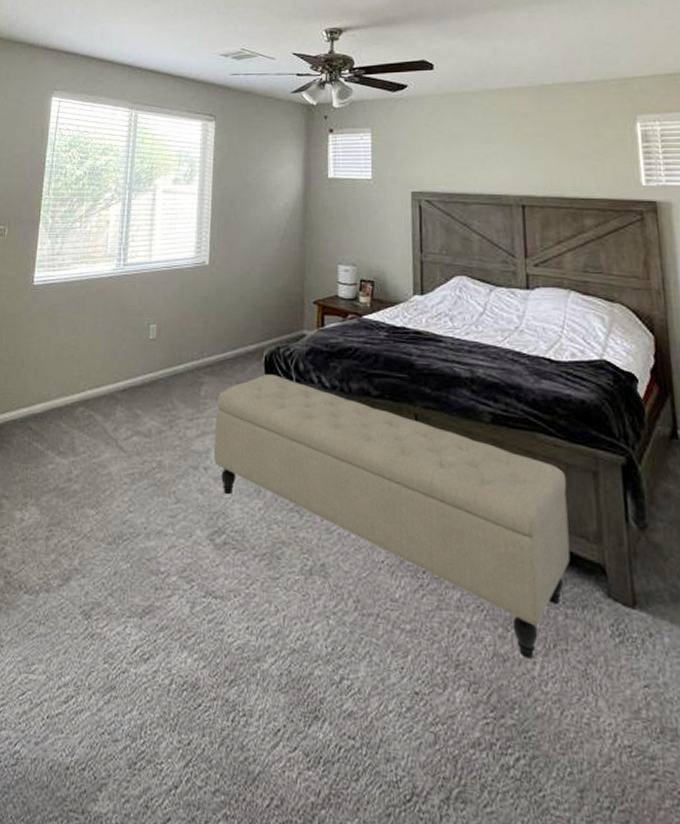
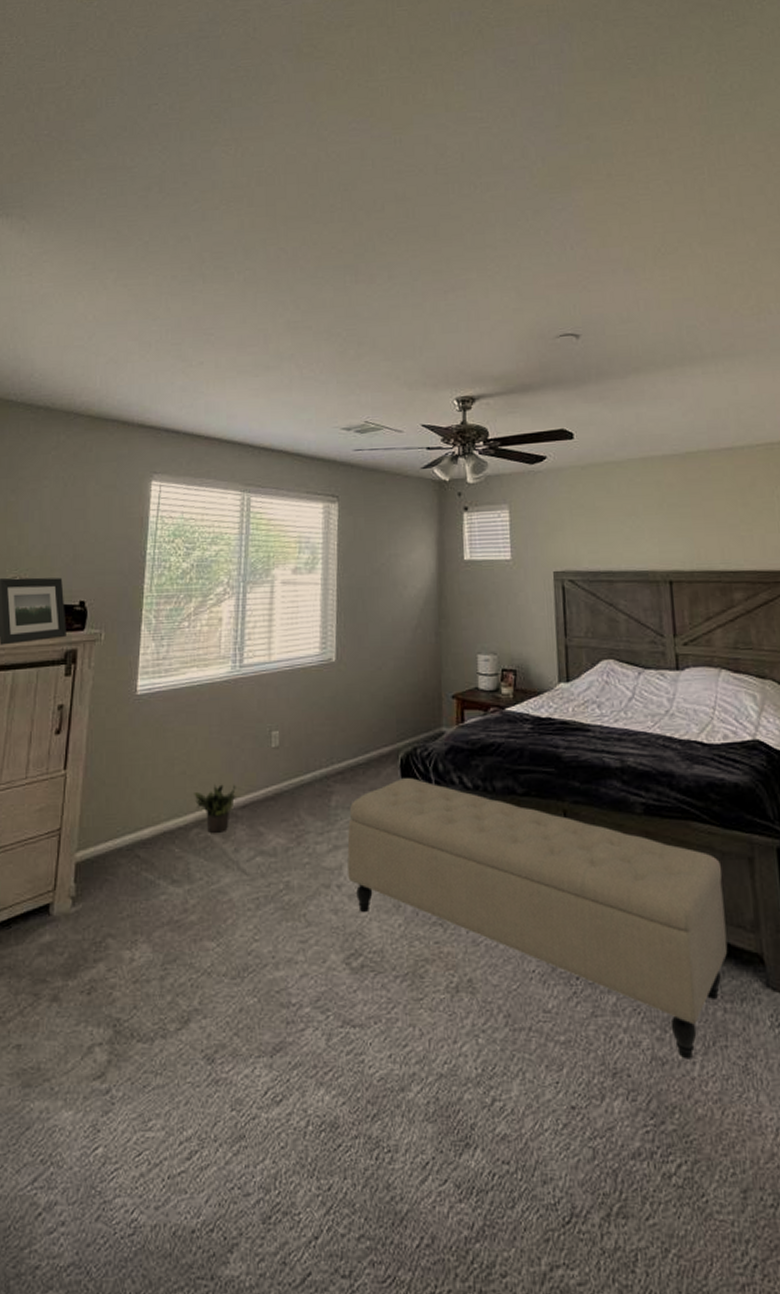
potted plant: none [80,369,117,412] -> present [194,784,236,833]

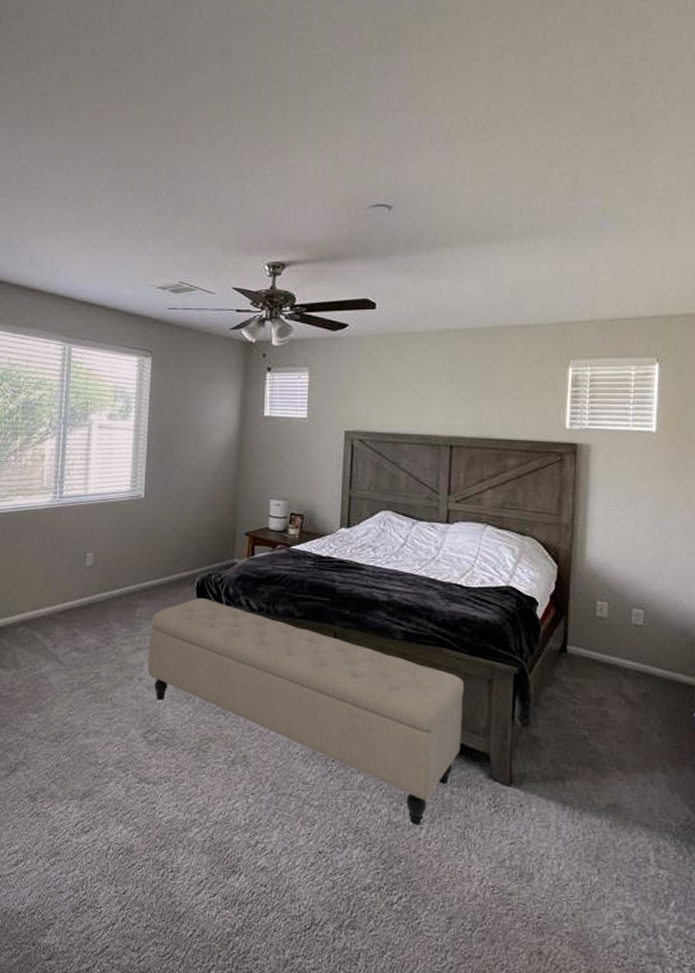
potted plant: present [194,784,236,833] -> none [20,593,55,631]

